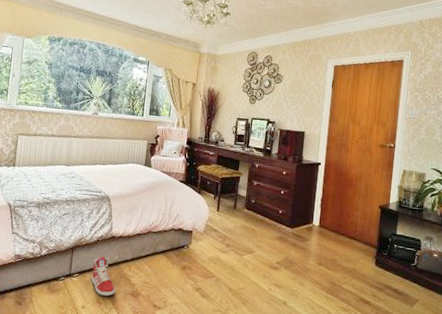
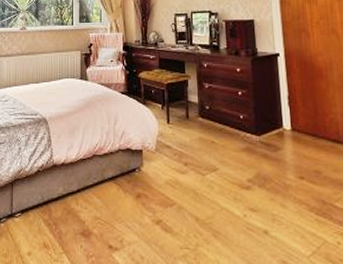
sneaker: present [91,256,116,296] -> none [35,189,64,238]

